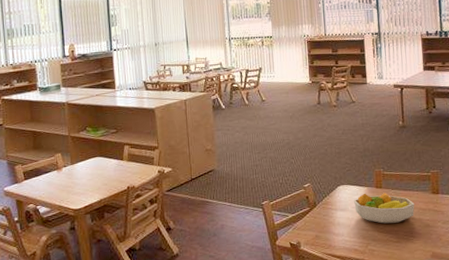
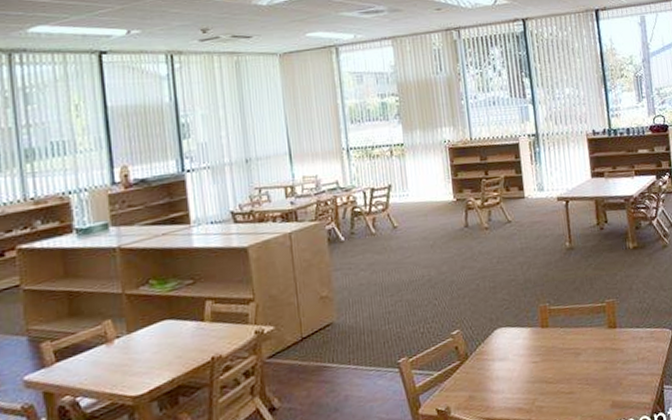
fruit bowl: present [354,193,415,224] -> none [515,332,589,372]

